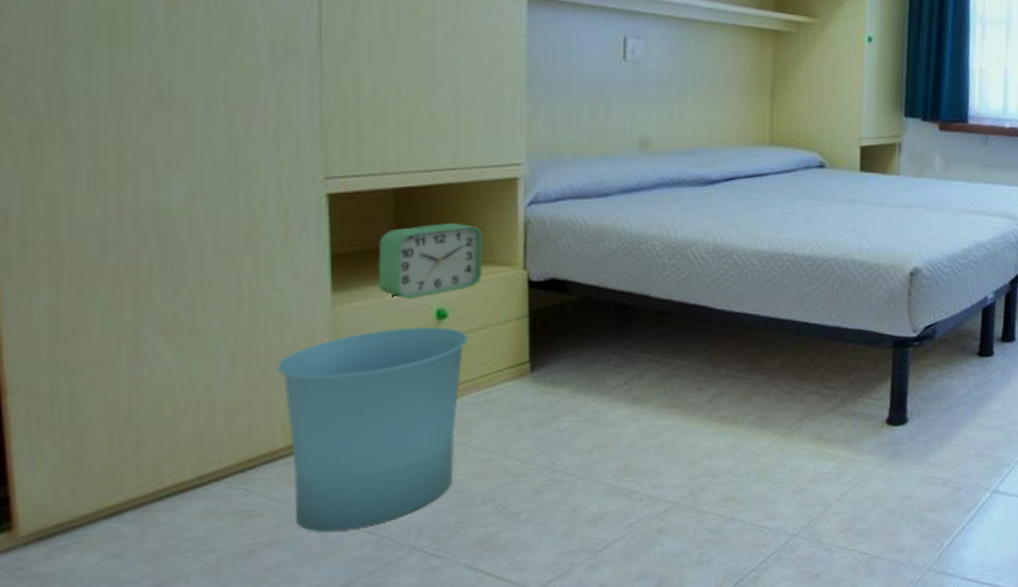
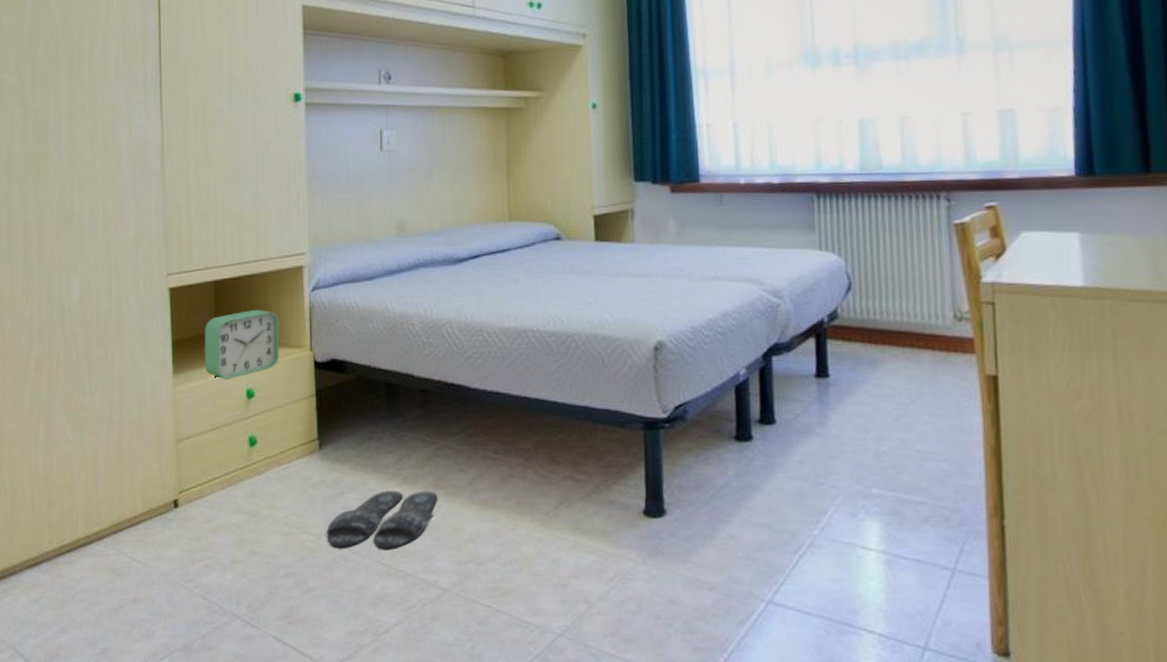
waste bin: present [277,326,468,532] -> none [137,405,270,594]
slippers: none [536,410,672,471] -> present [326,490,438,549]

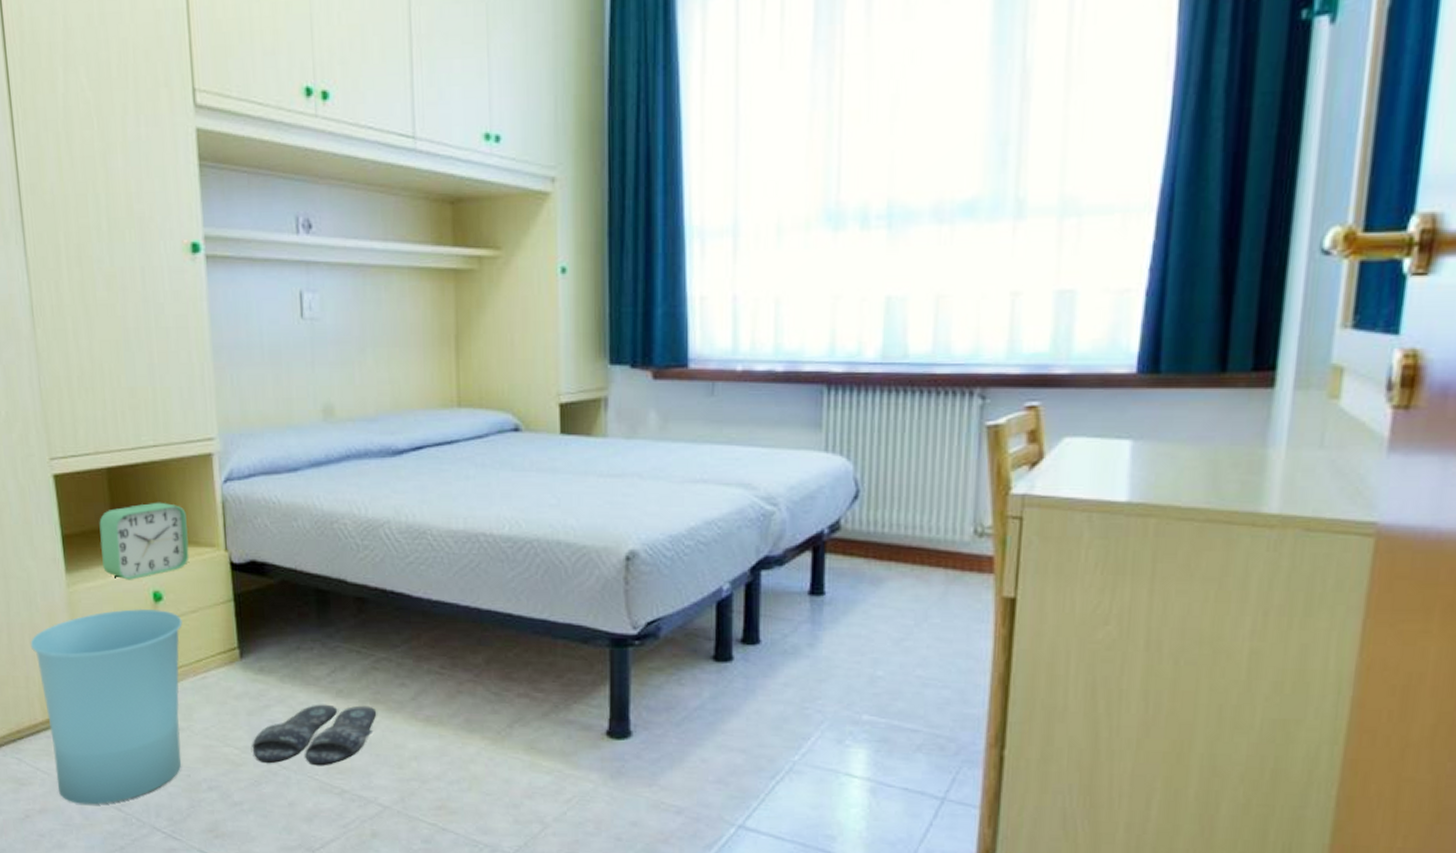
waste bin: none [137,405,270,594] -> present [30,608,183,805]

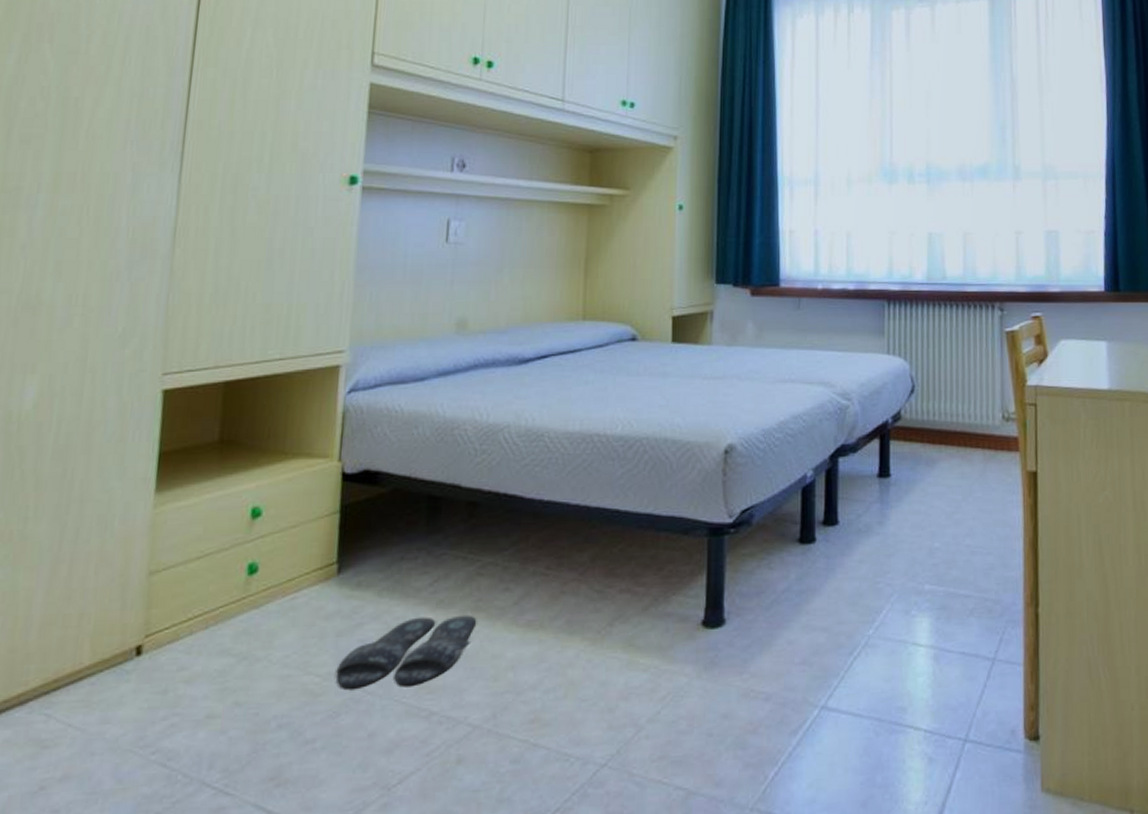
waste bin: present [30,608,183,805] -> none [90,526,280,764]
alarm clock: present [99,502,189,580] -> none [200,414,303,497]

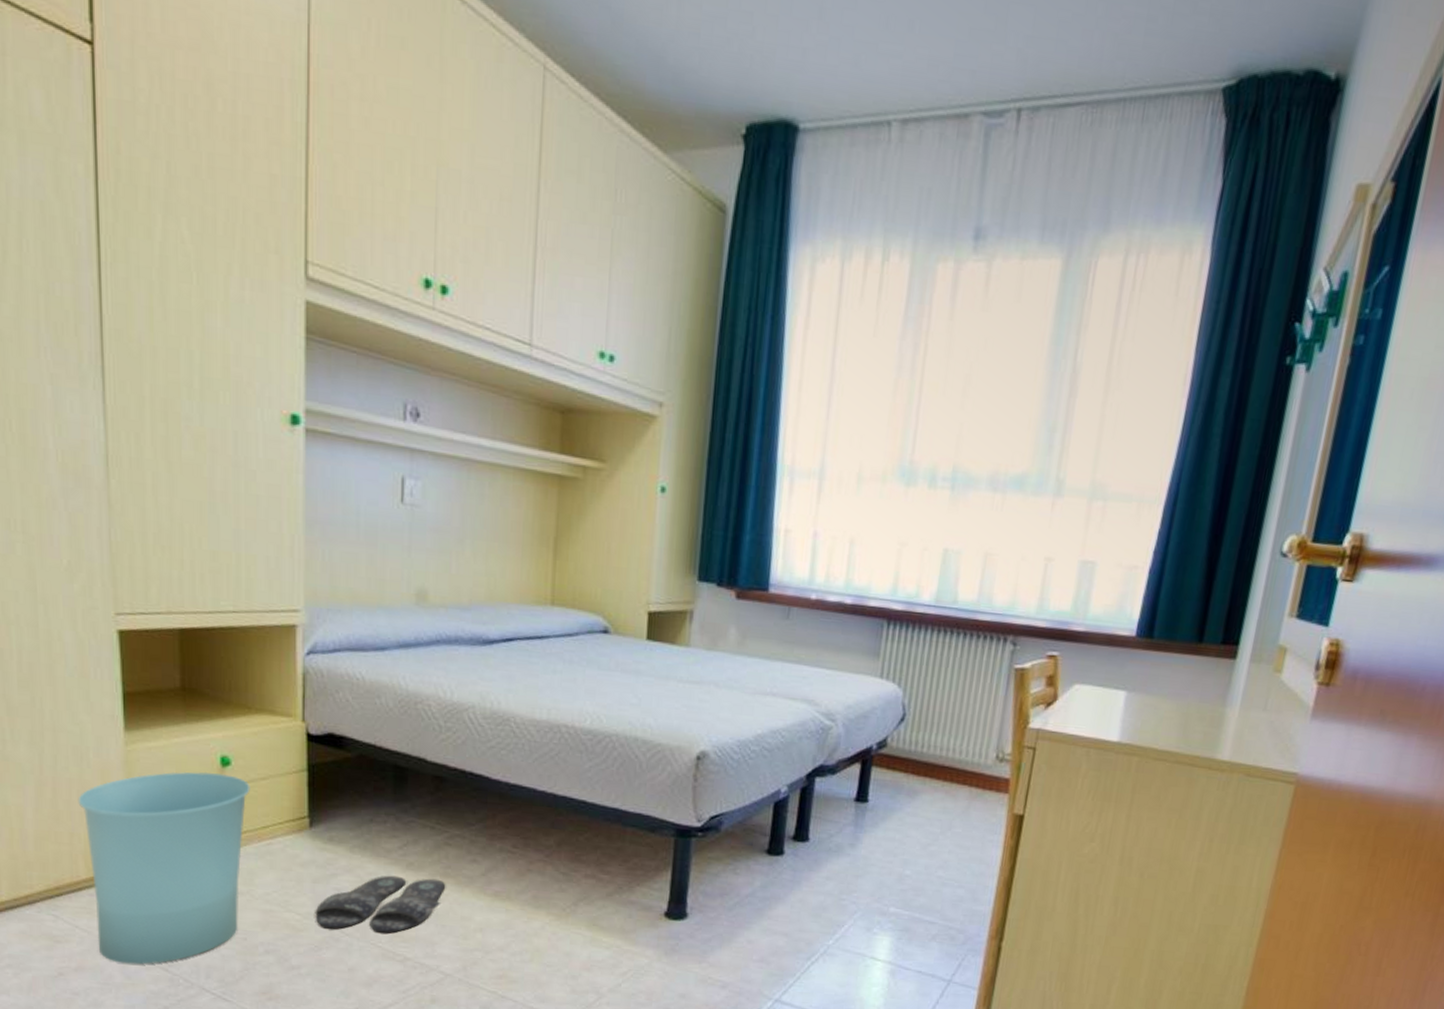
waste bin: none [90,526,280,764] -> present [78,771,250,964]

